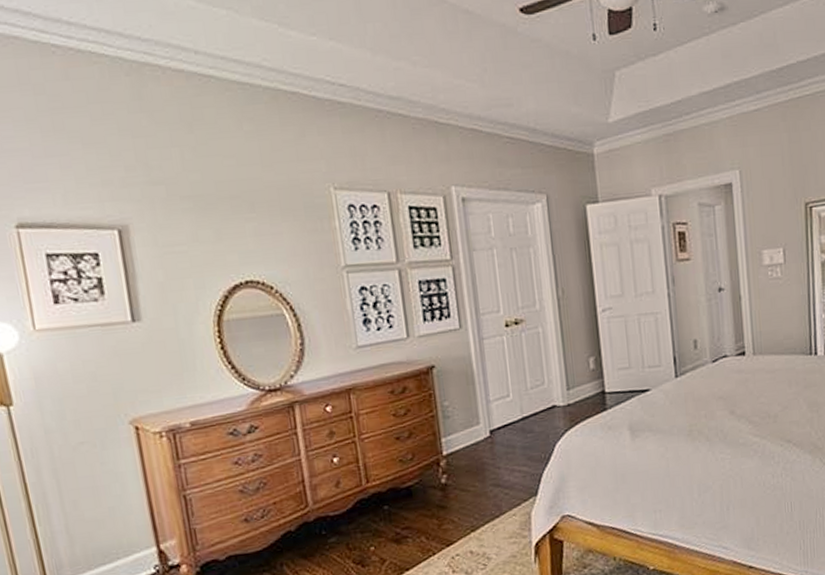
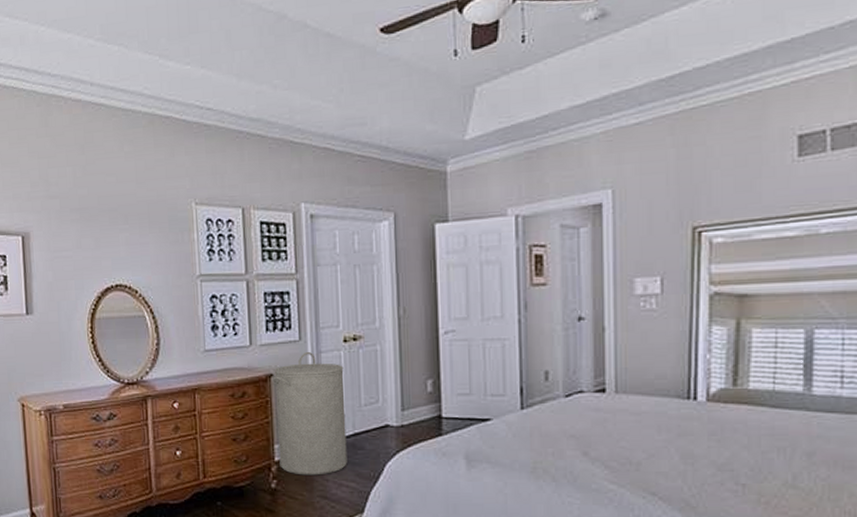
laundry hamper: none [433,339,518,467] -> present [272,351,347,475]

